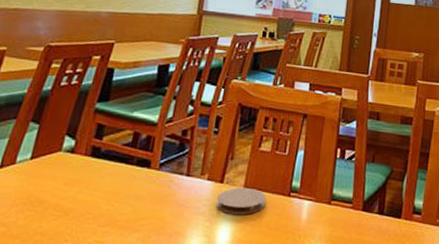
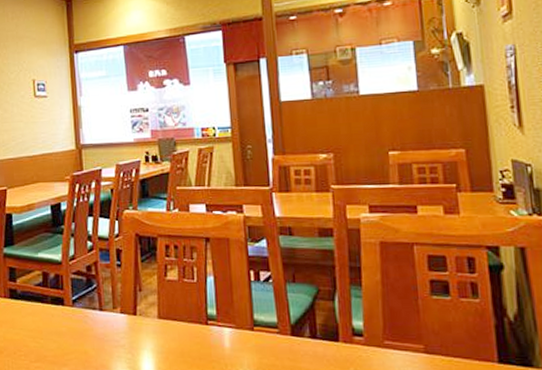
coaster: present [216,187,266,215] -> none [134,318,183,346]

